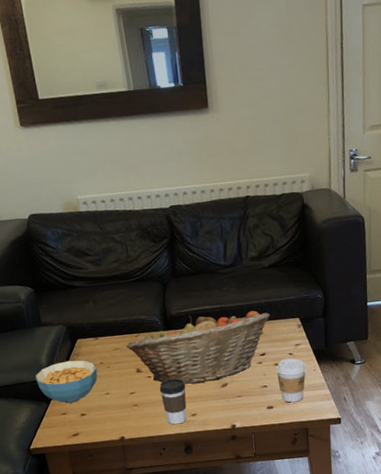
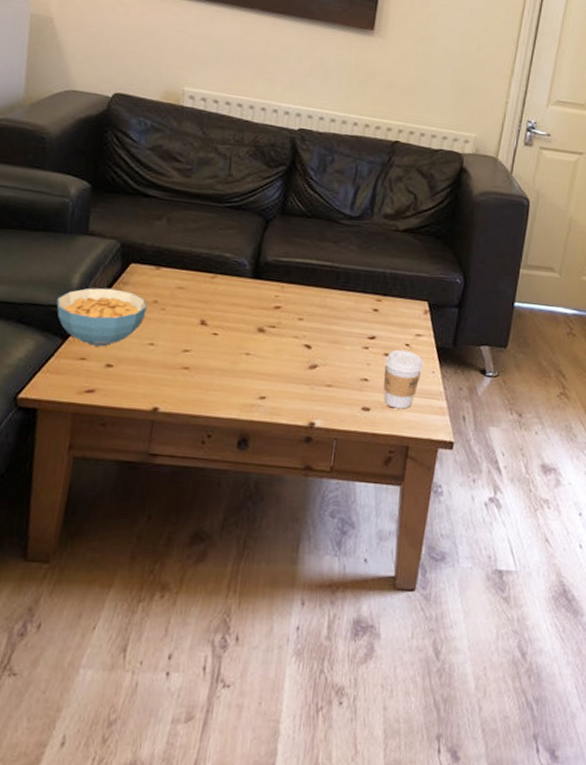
fruit basket: present [126,311,270,384] -> none [195,266,393,359]
coffee cup: present [159,378,187,425] -> none [224,342,261,407]

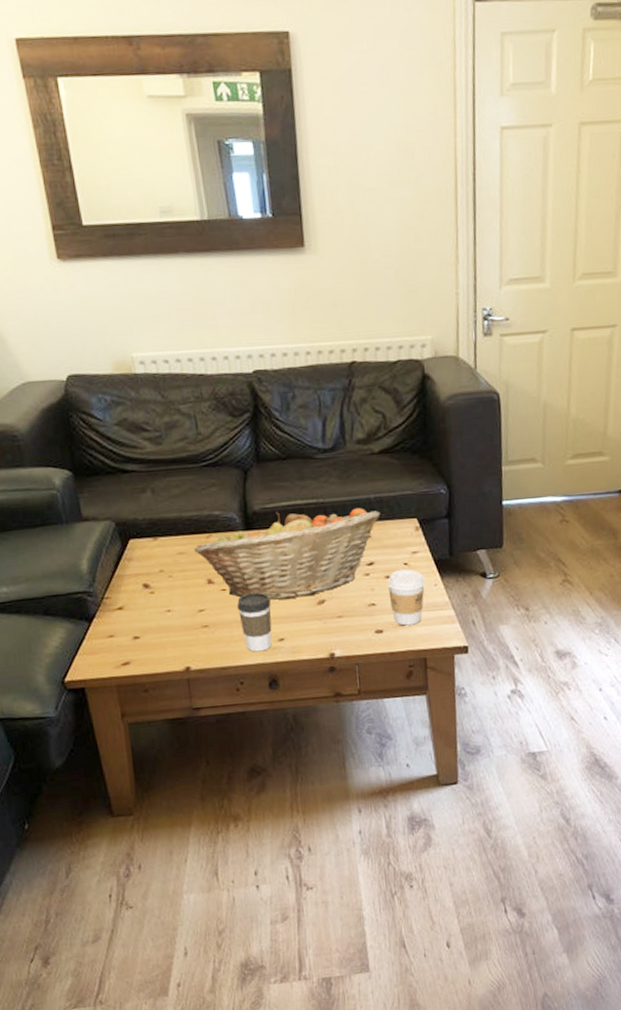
cereal bowl: present [56,287,147,347] -> none [73,566,156,623]
fruit basket: none [195,266,393,359] -> present [194,508,380,600]
coffee cup: none [224,342,261,407] -> present [236,592,272,652]

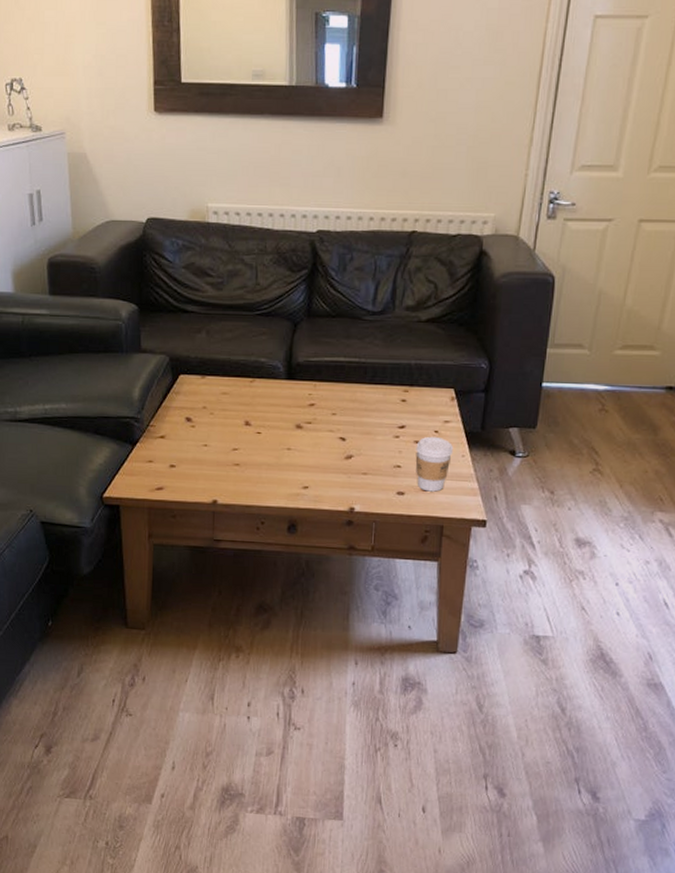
fruit basket: present [194,508,380,600] -> none [237,365,419,451]
coffee cup: present [236,592,272,652] -> none [268,439,301,496]

